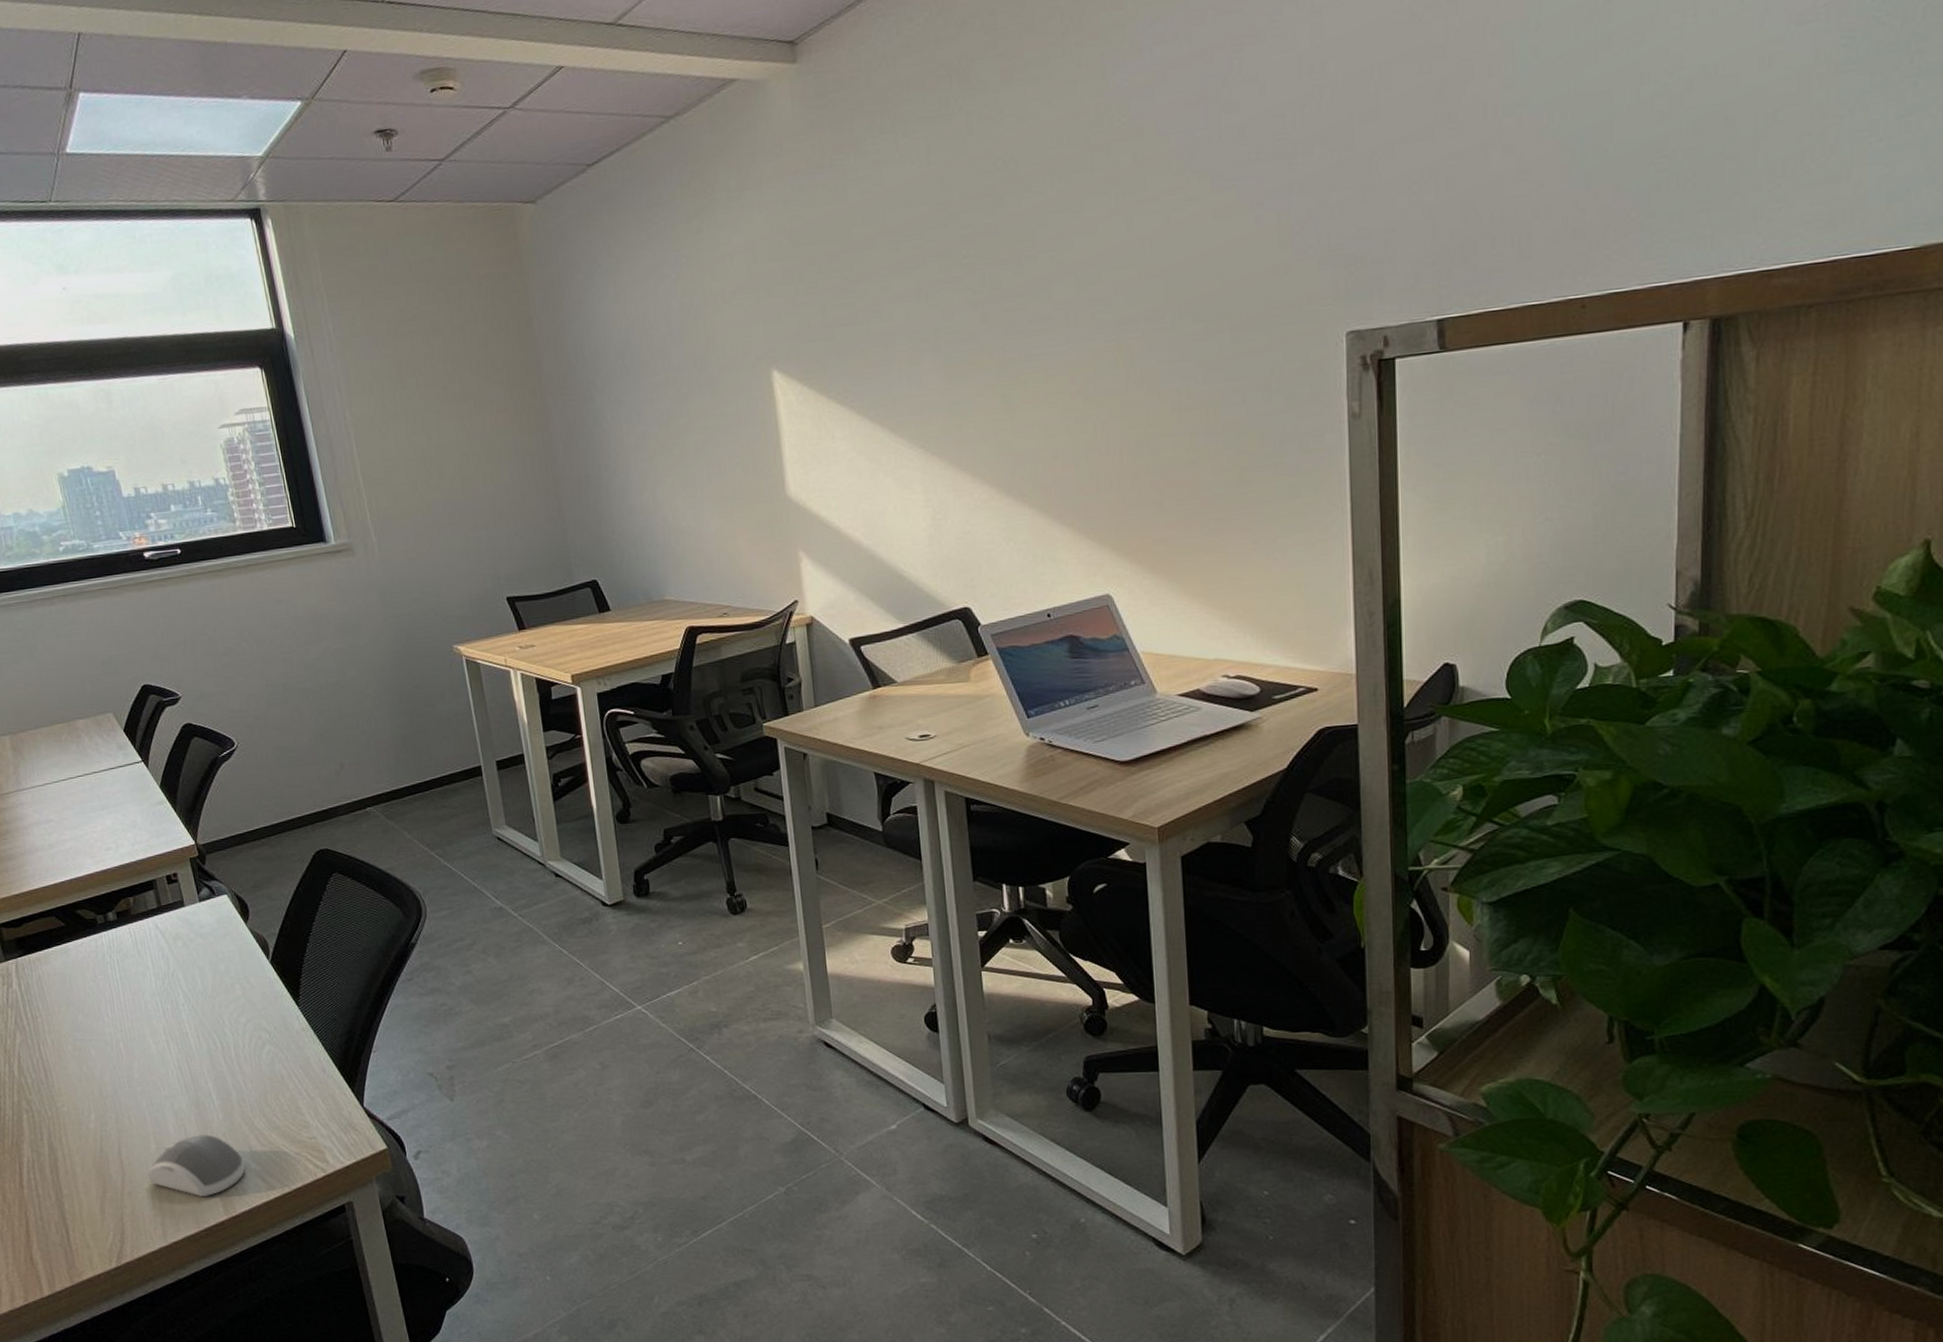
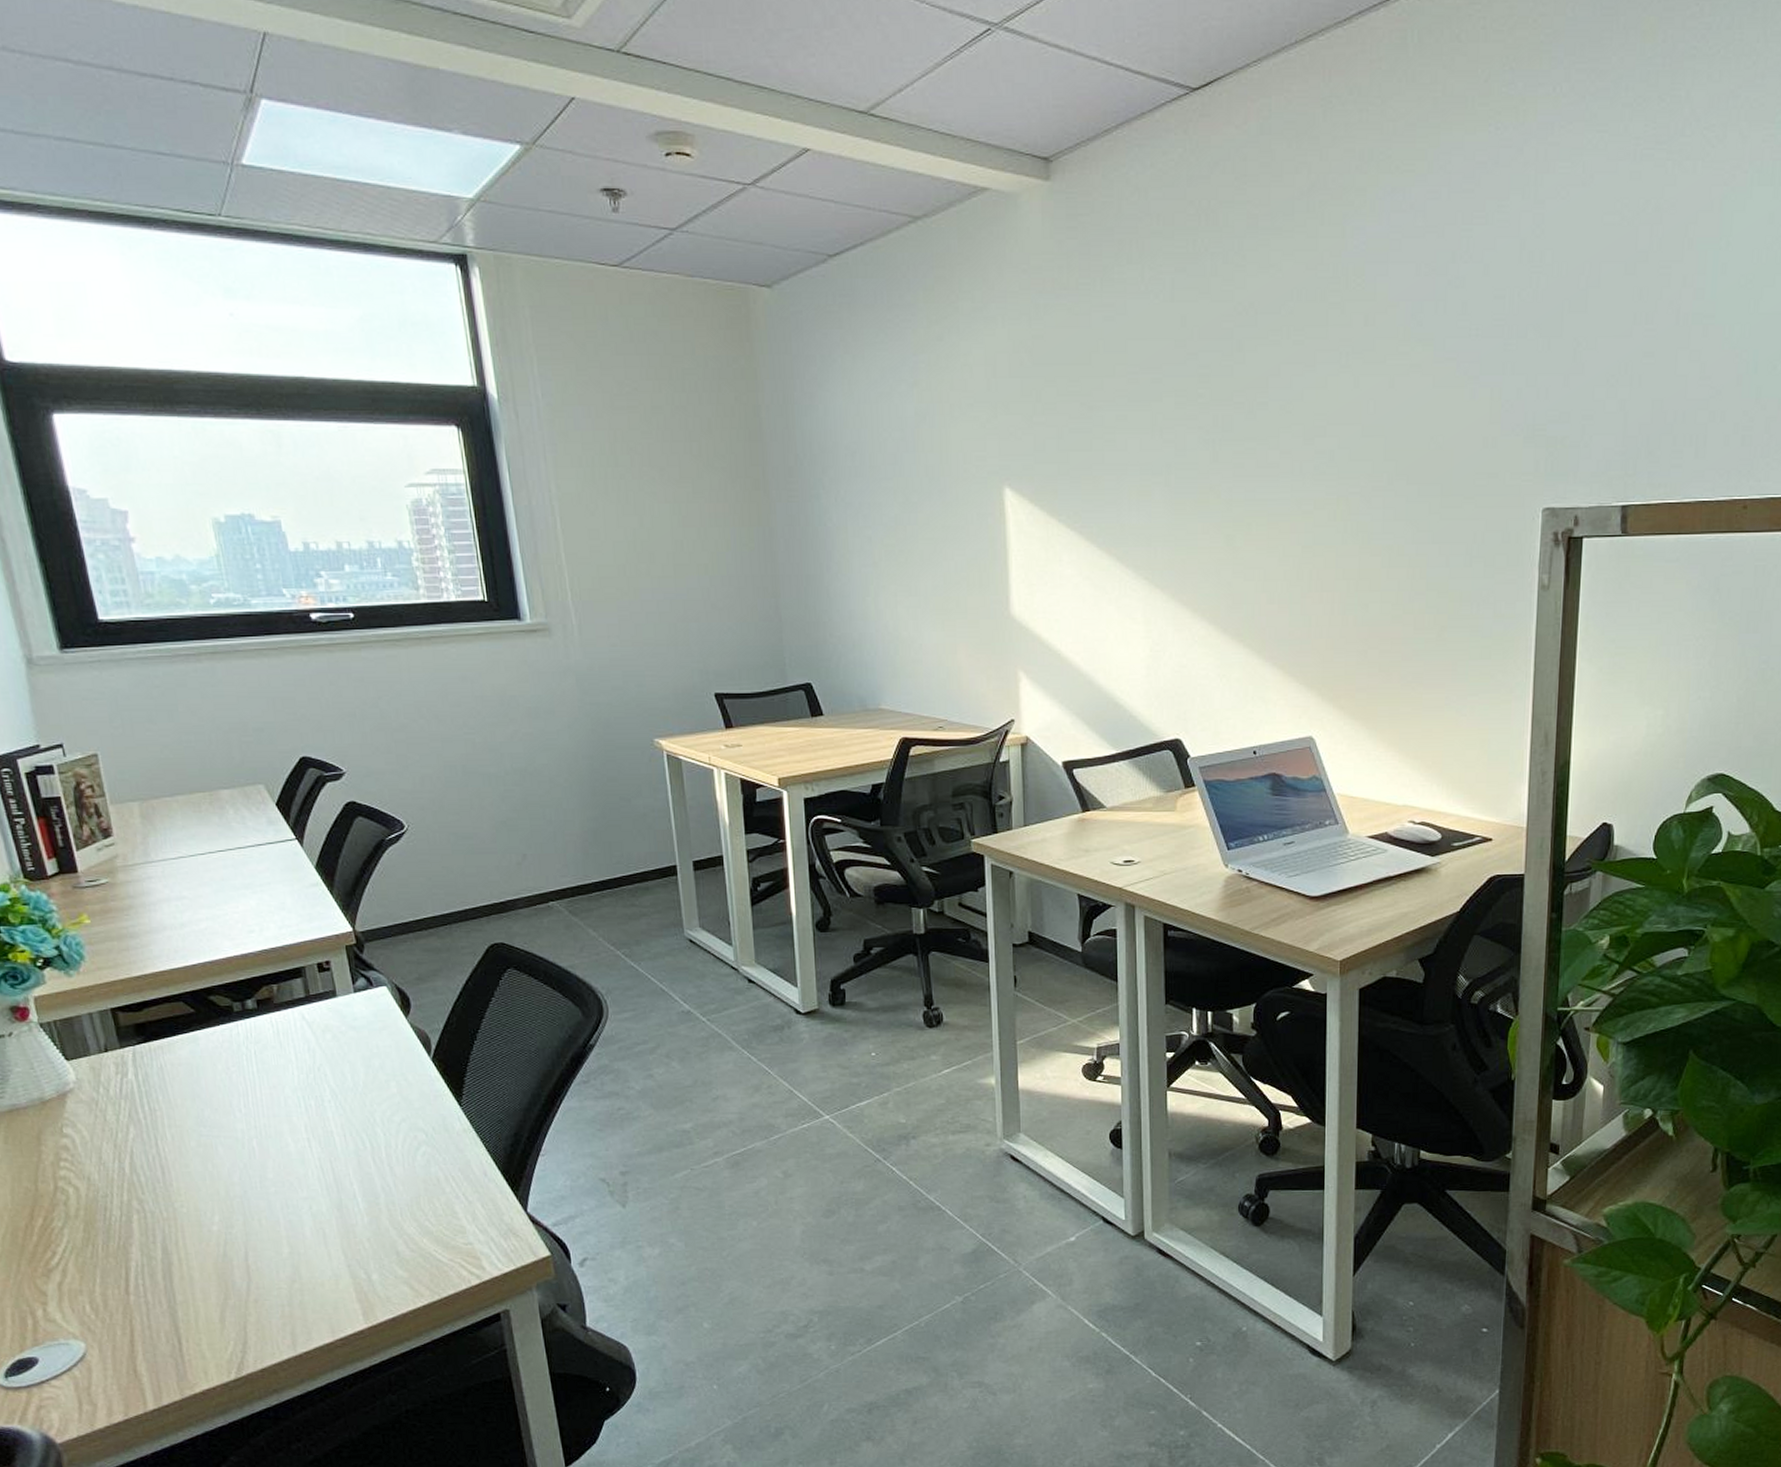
computer mouse: present [146,1134,246,1197] -> none [276,1239,392,1305]

